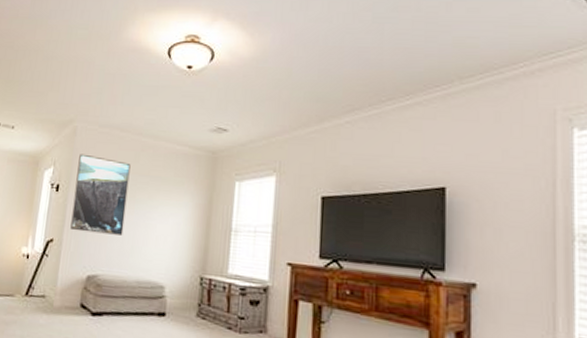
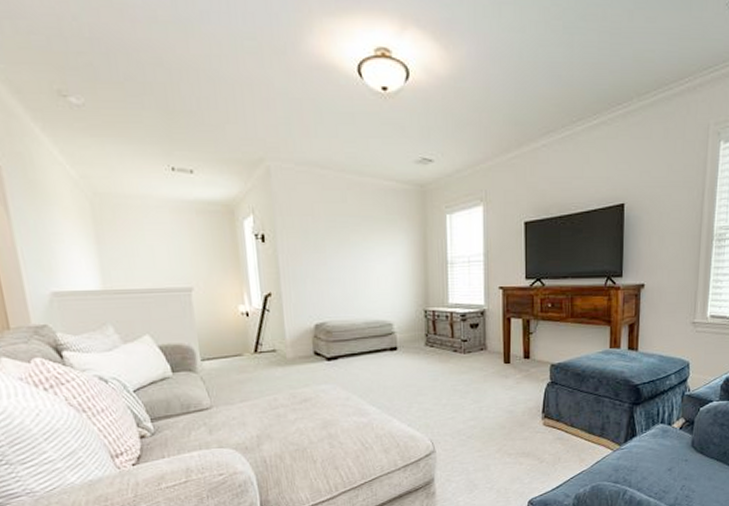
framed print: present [70,154,131,236] -> none [280,197,344,282]

